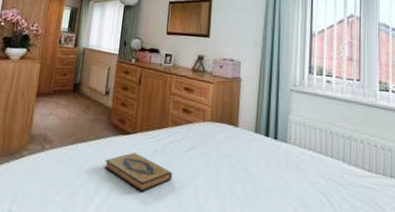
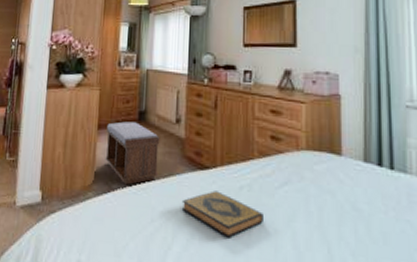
bench: none [41,91,91,146] -> present [105,121,160,185]

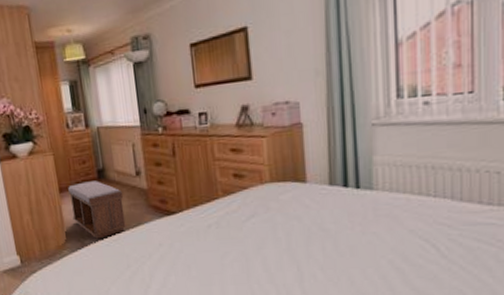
hardback book: present [181,190,263,238] -> none [153,232,234,271]

